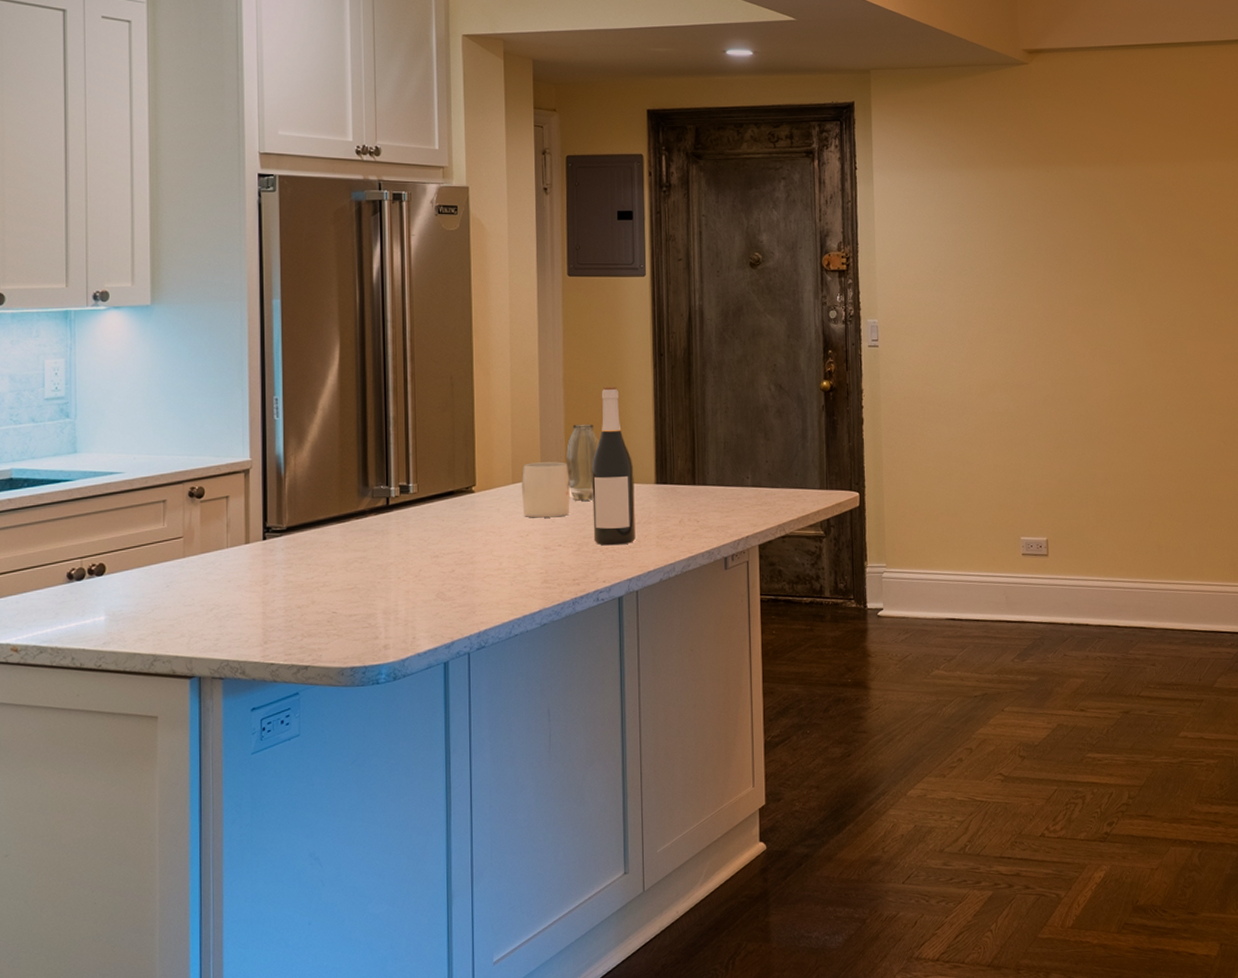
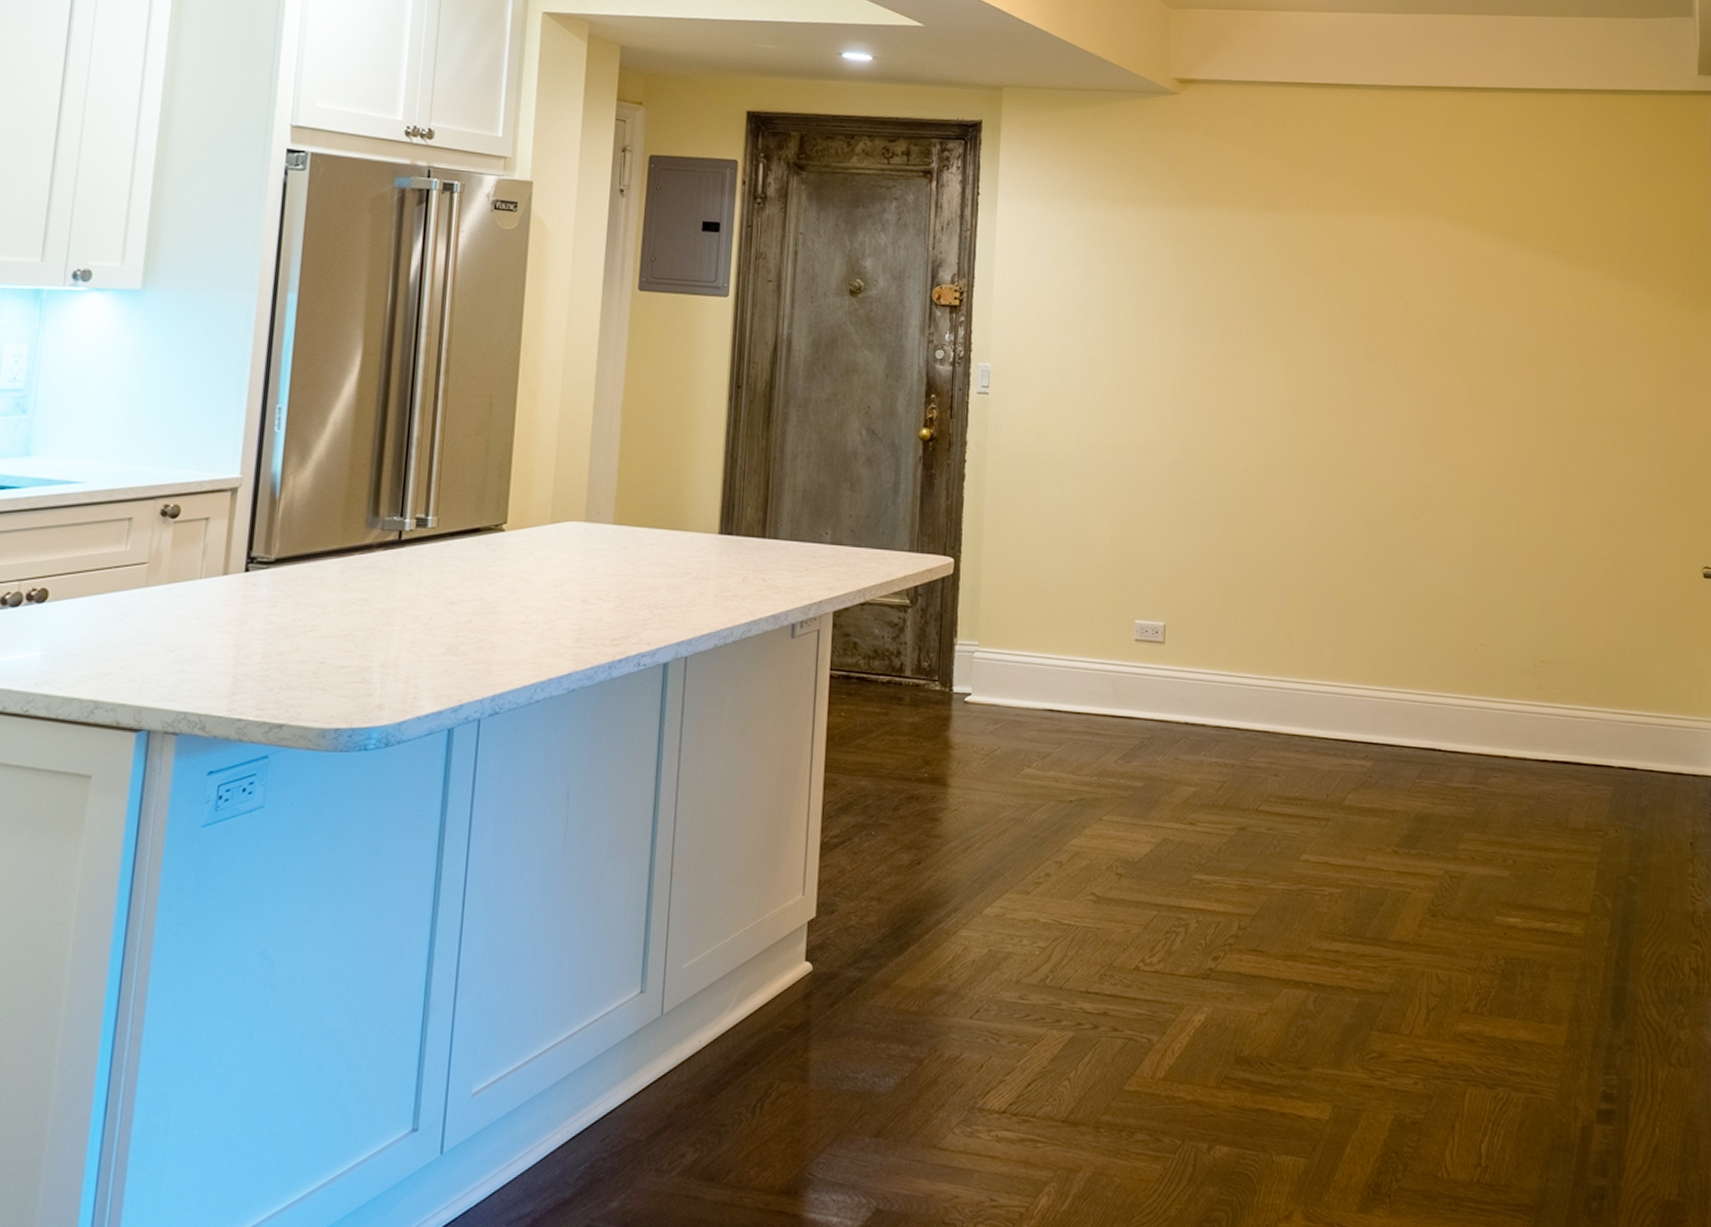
mug: present [522,462,570,518] -> none [560,500,619,566]
vase: present [566,424,600,501] -> none [616,459,658,549]
wine bottle: present [592,387,636,546] -> none [640,419,695,603]

